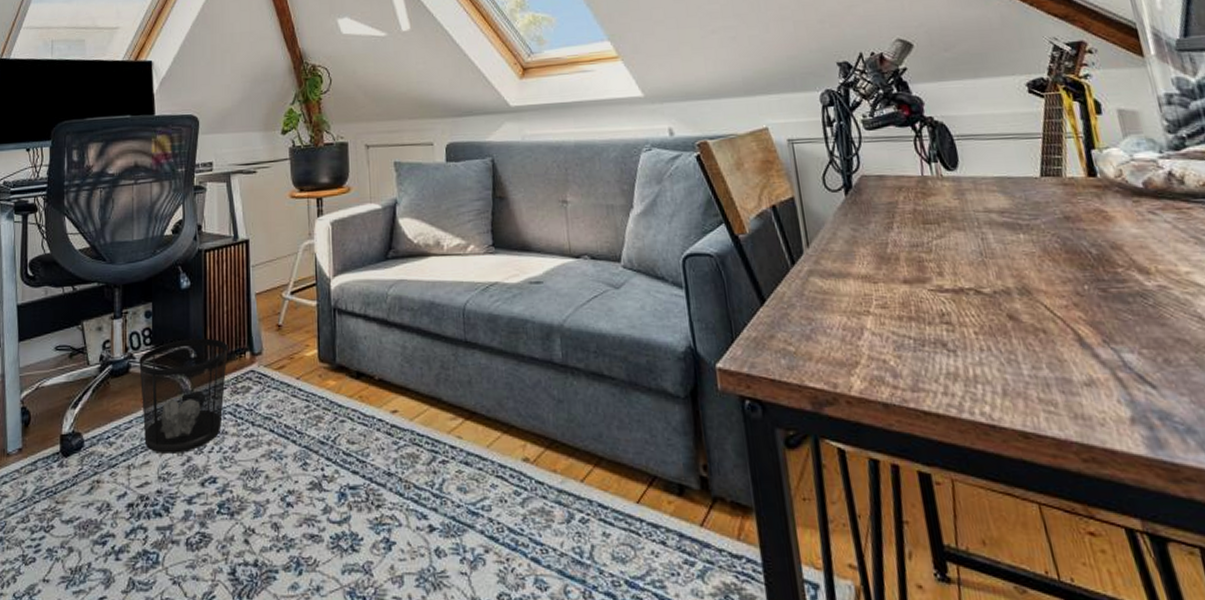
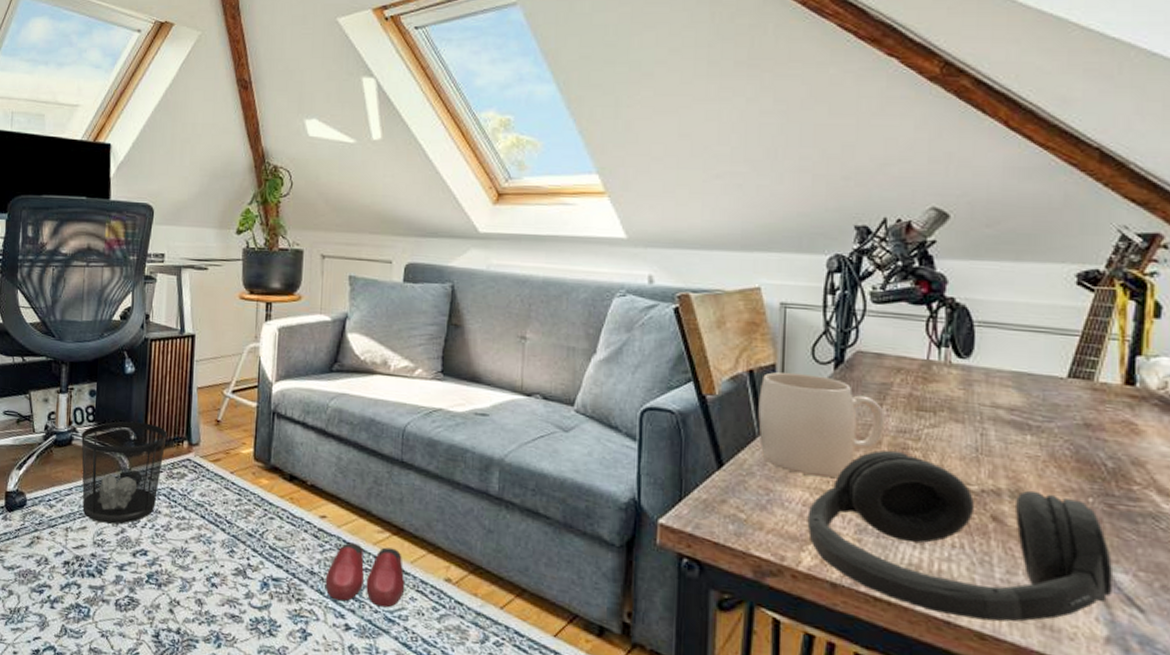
slippers: none [403,434,484,500] -> present [325,542,404,608]
mug: none [784,202,900,300] -> present [758,371,885,478]
headphones: none [848,264,1125,419] -> present [807,449,1112,622]

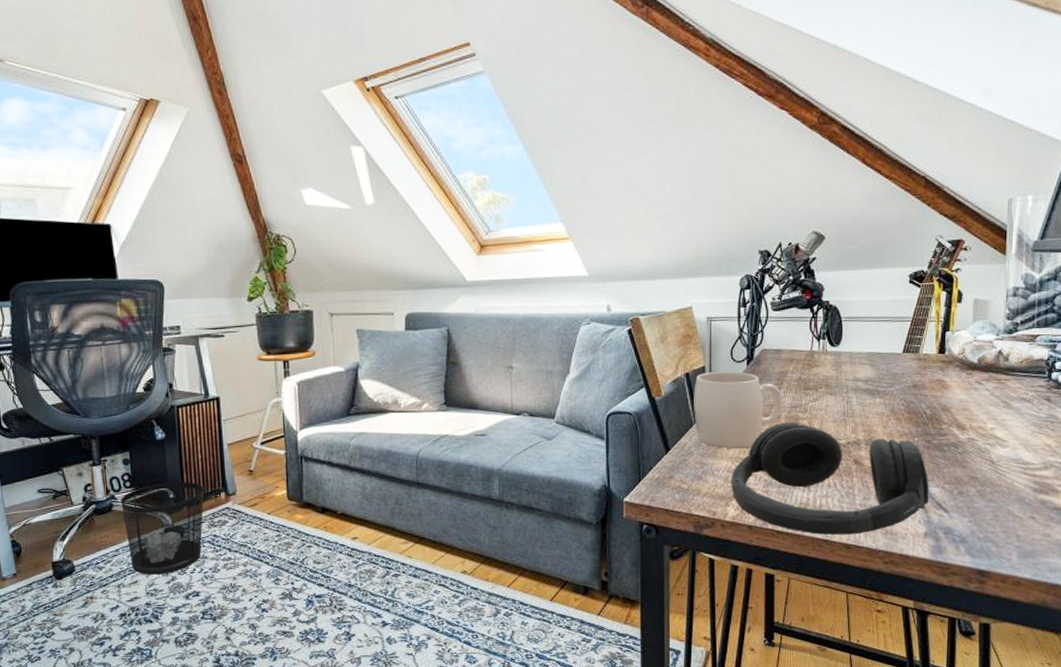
slippers: present [325,542,404,608] -> none [361,554,429,604]

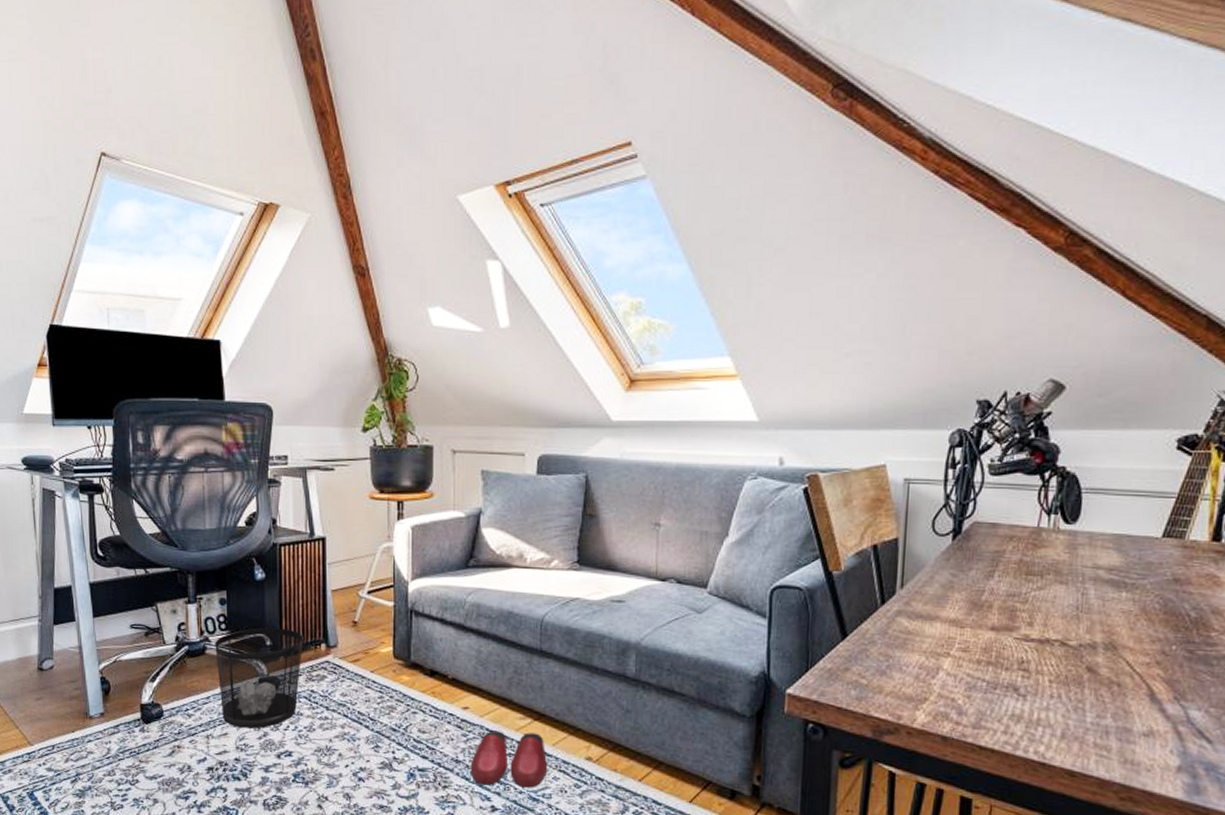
slippers: none [361,554,429,604] -> present [470,730,547,788]
mug: present [694,371,782,449] -> none [880,545,997,642]
headphones: present [731,421,929,536] -> none [922,613,1188,760]

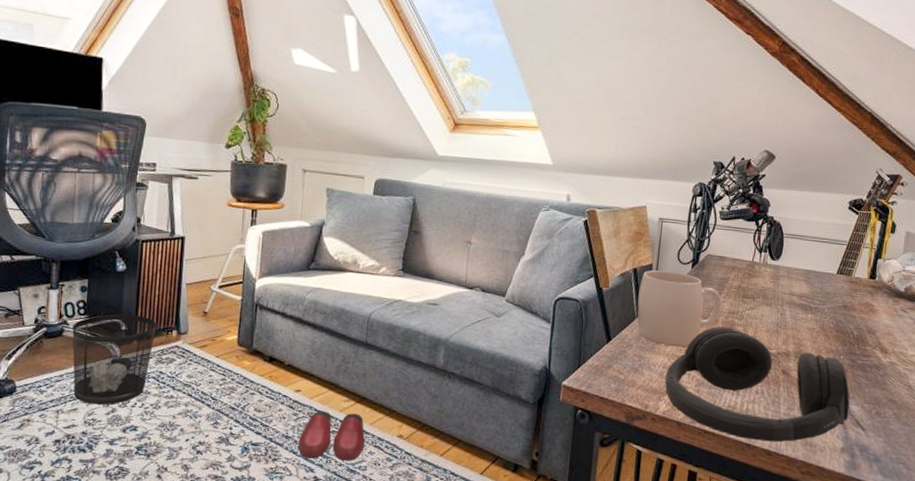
mug: none [880,545,997,642] -> present [637,270,722,347]
headphones: none [922,613,1188,760] -> present [665,326,850,443]

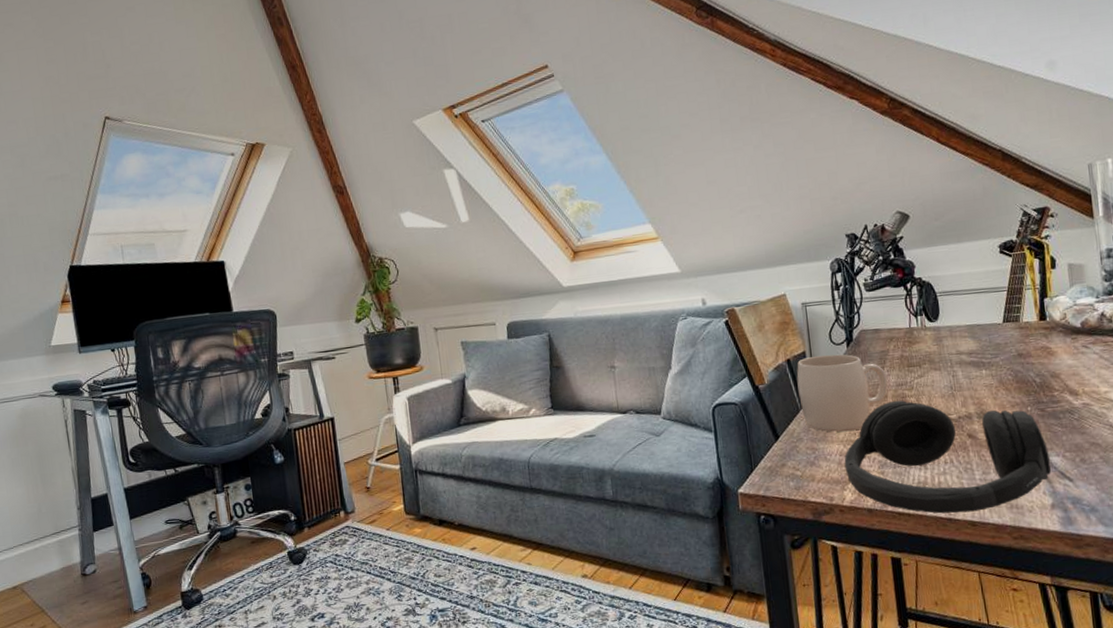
waste bin: present [72,314,157,405] -> none [244,503,325,599]
slippers: present [298,411,365,461] -> none [483,561,551,615]

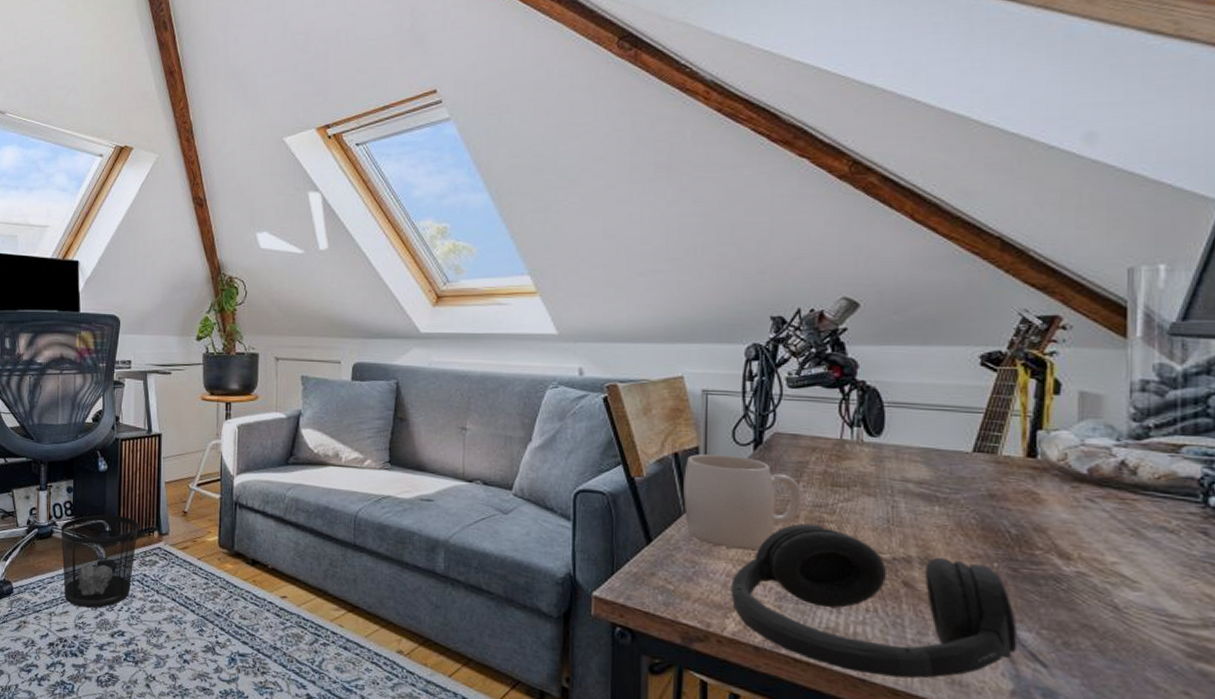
waste bin: none [244,503,325,599] -> present [61,514,139,608]

